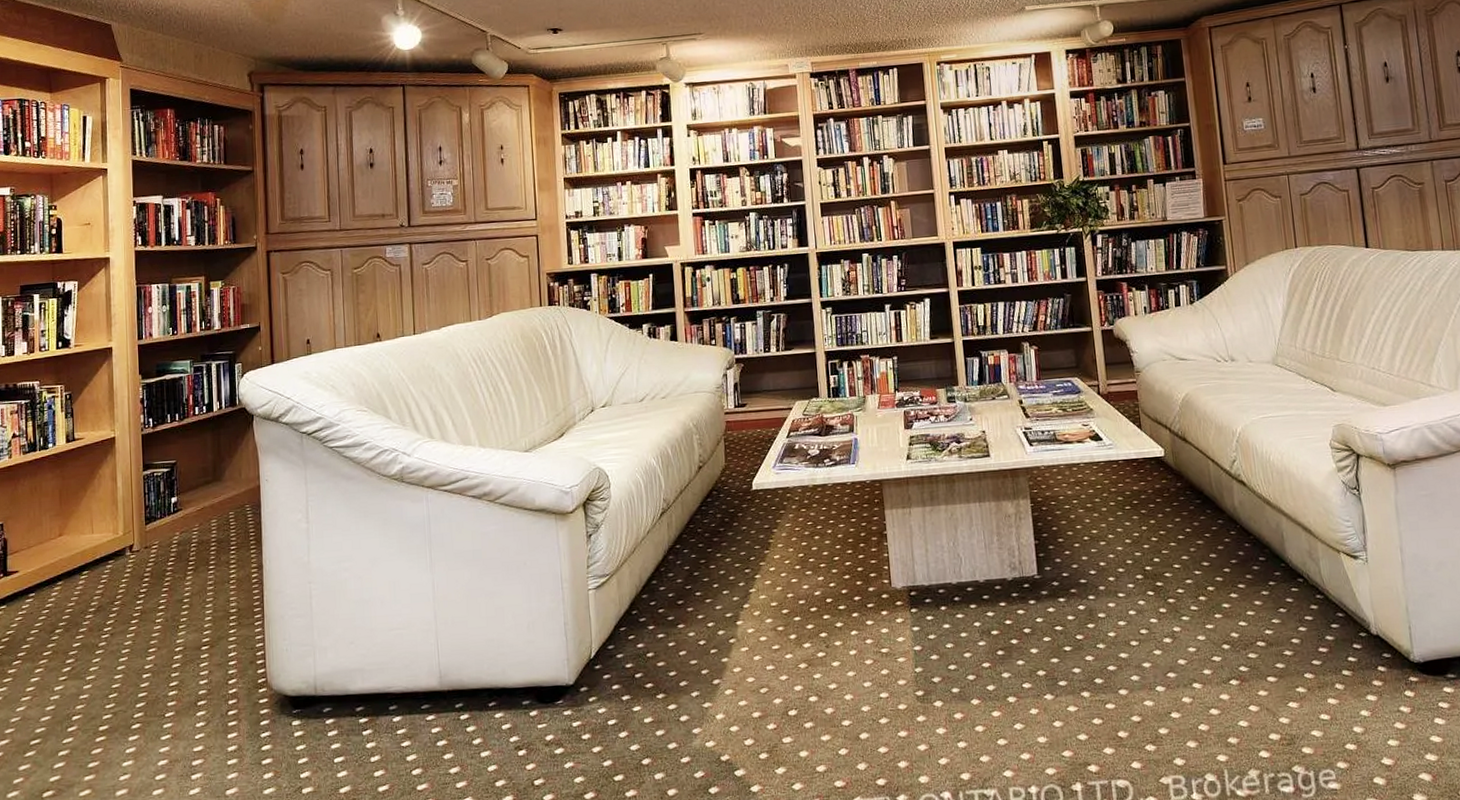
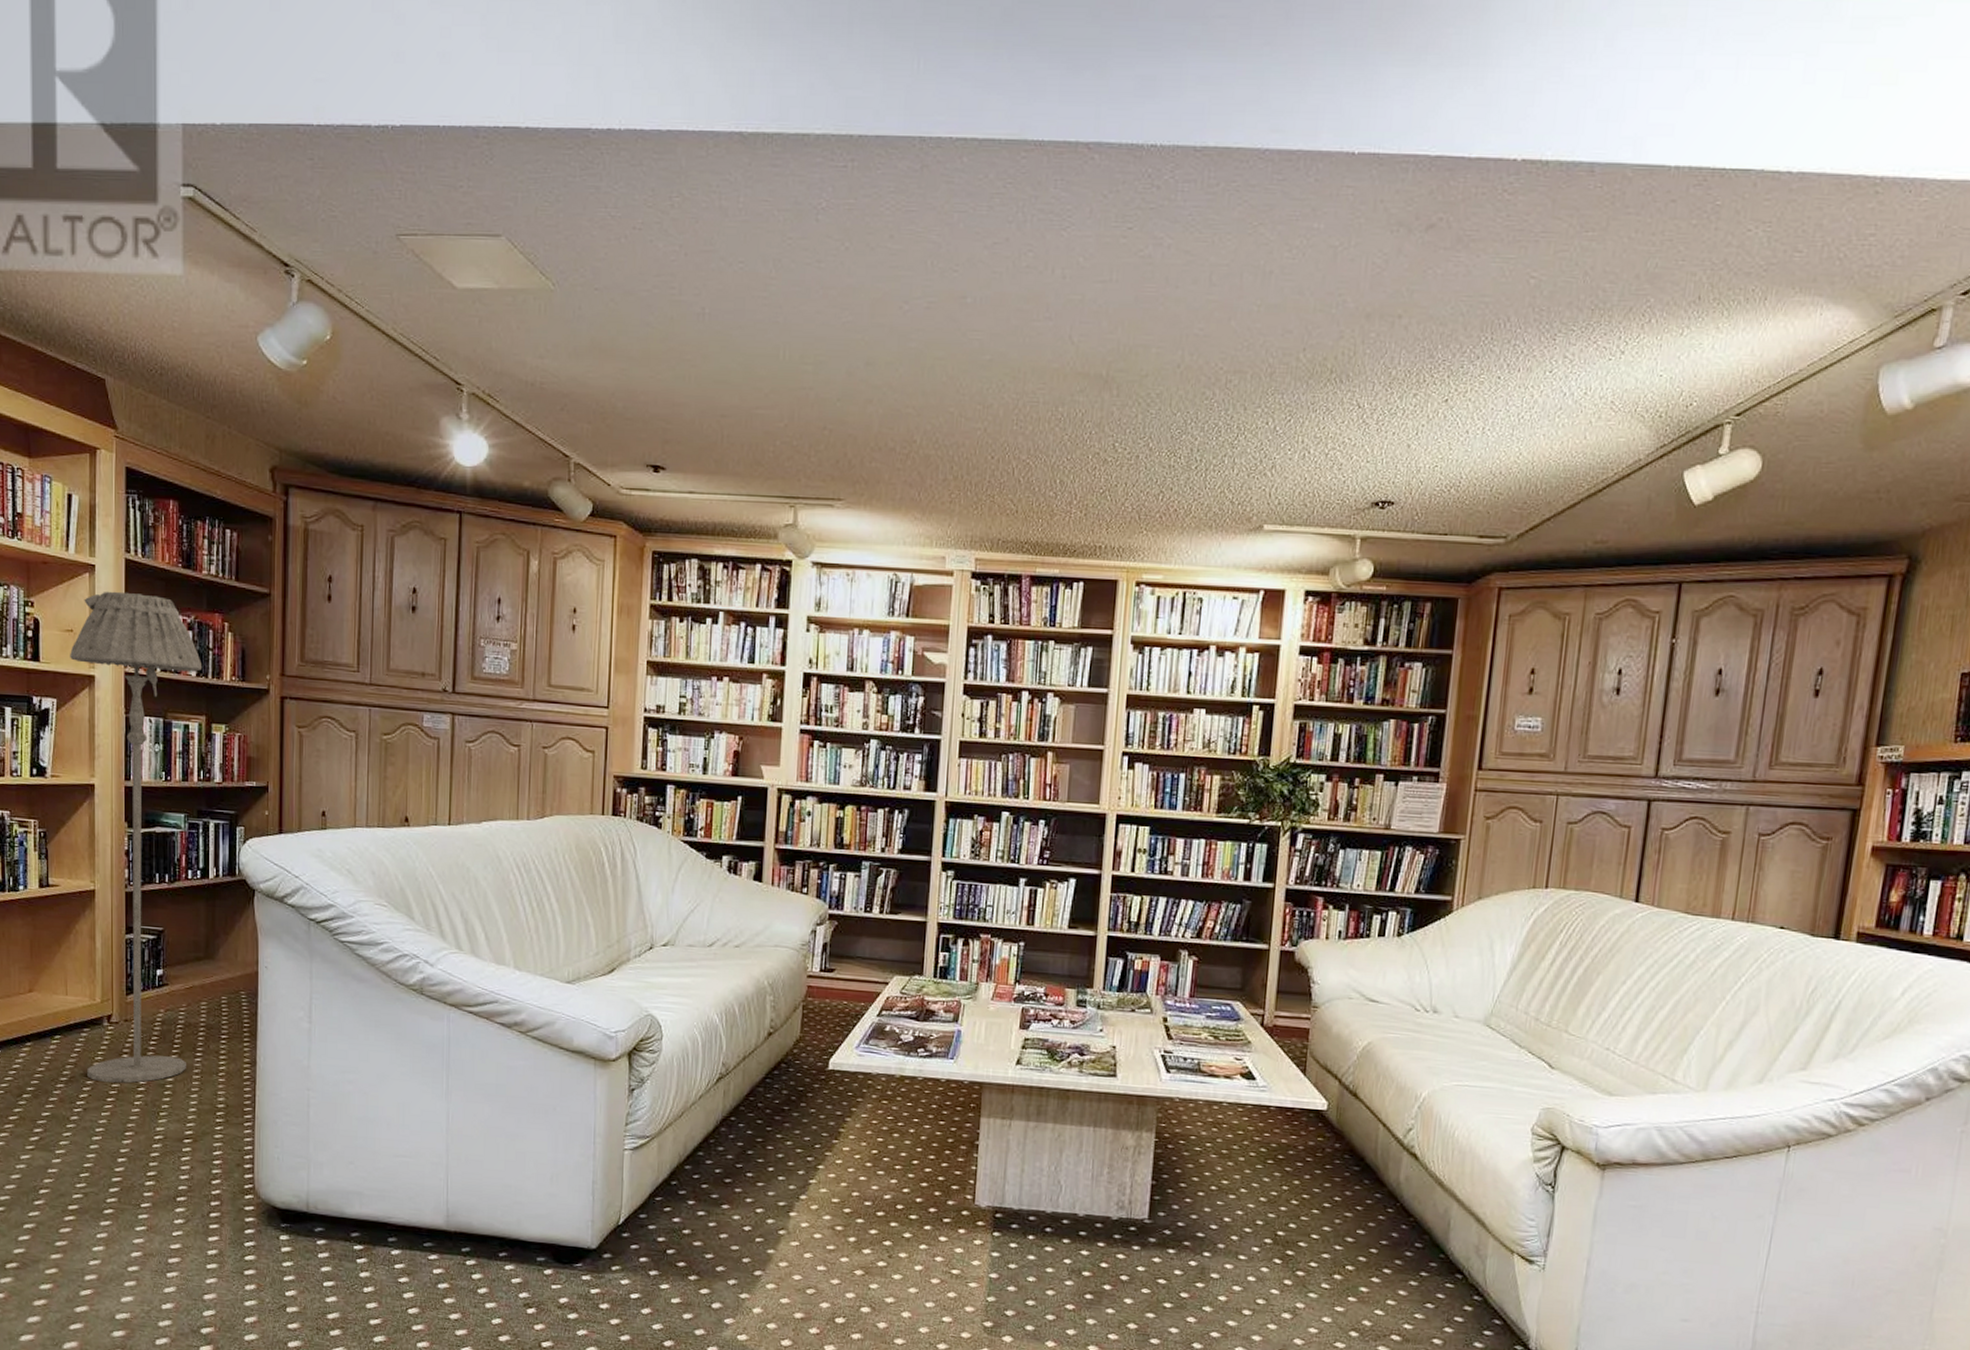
floor lamp: none [88,186,201,607] -> present [70,591,203,1083]

